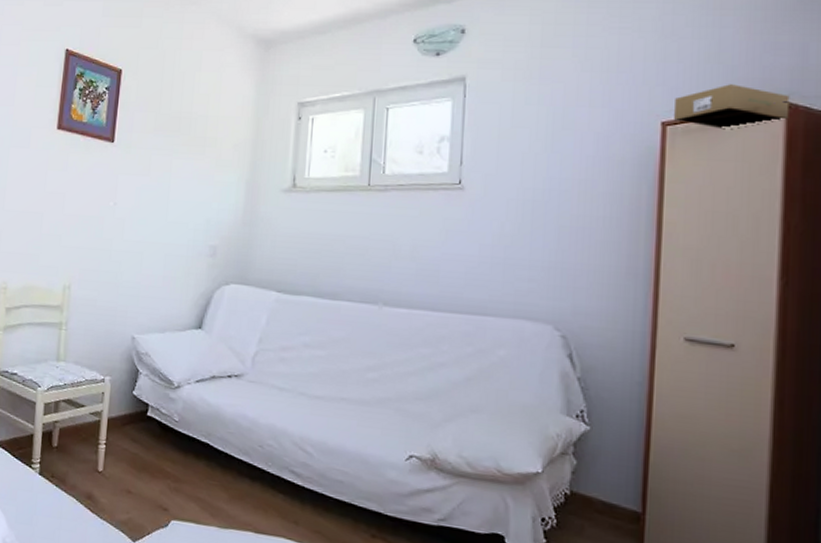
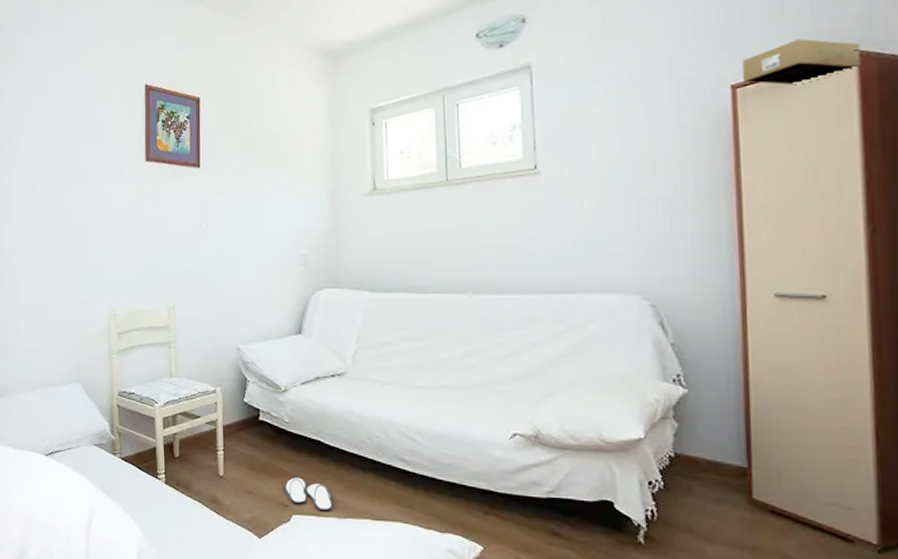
slippers: none [165,480,216,521] -> present [284,477,334,512]

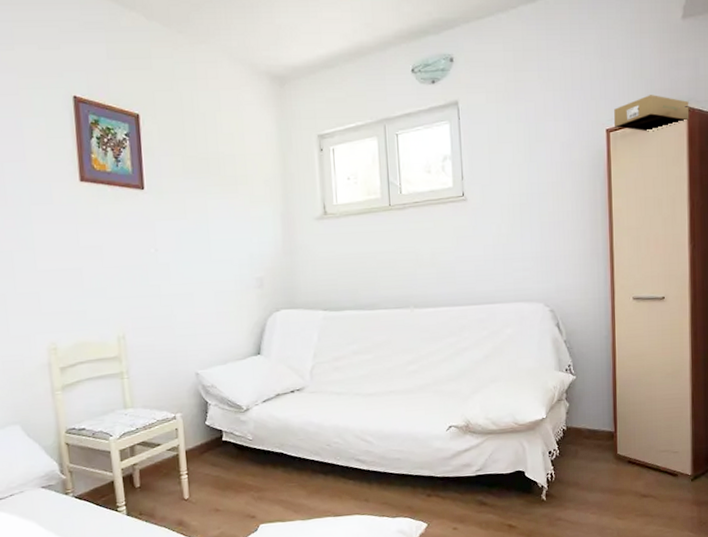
slippers: present [284,477,334,512] -> none [250,489,298,517]

